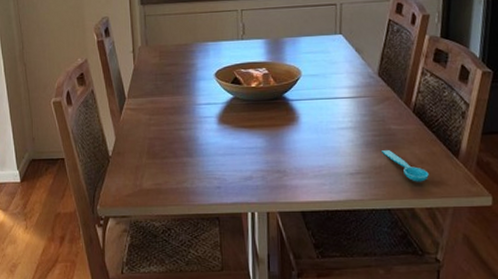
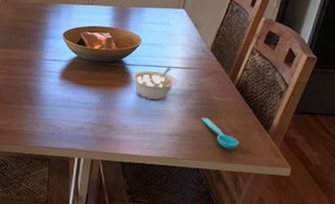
legume: none [298,98,349,137] -> present [132,67,178,101]

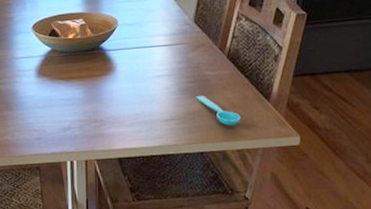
legume: present [132,67,178,101] -> none [115,46,164,85]

